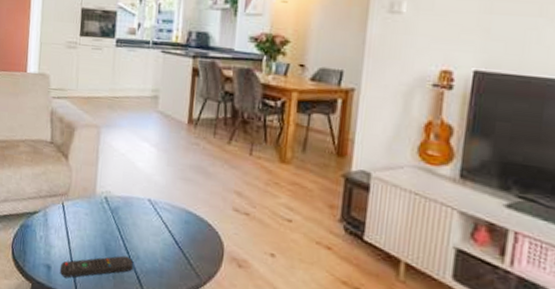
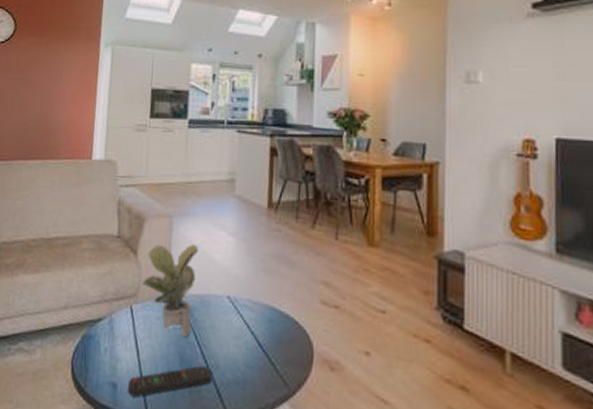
potted plant: none [73,151,124,231] -> present [142,244,199,337]

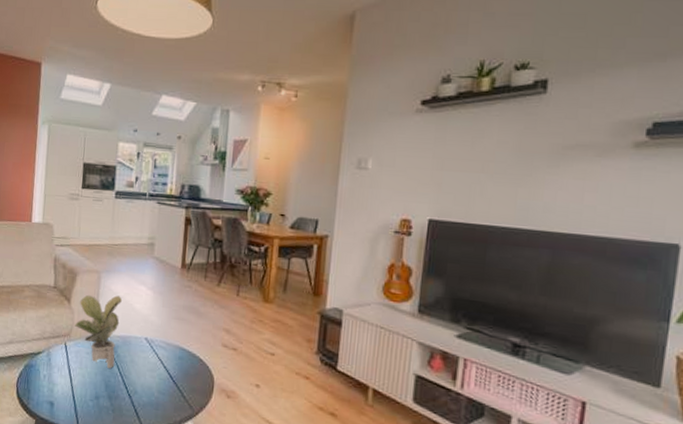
remote control: present [127,365,212,398] -> none [62,390,131,414]

